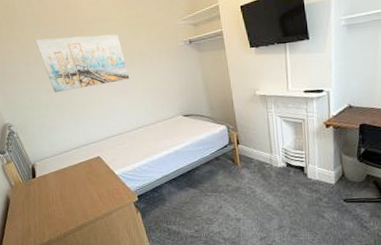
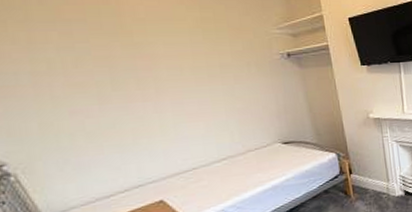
wall art: present [35,34,130,93] -> none [46,39,207,116]

